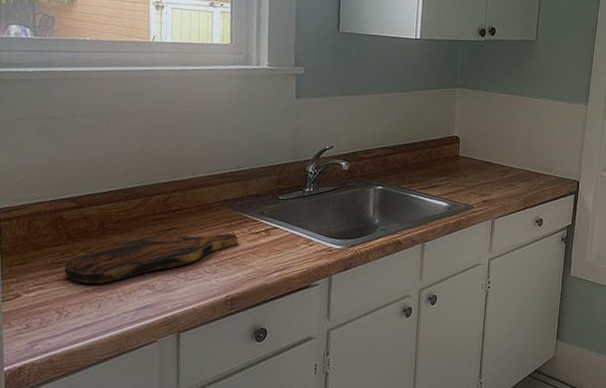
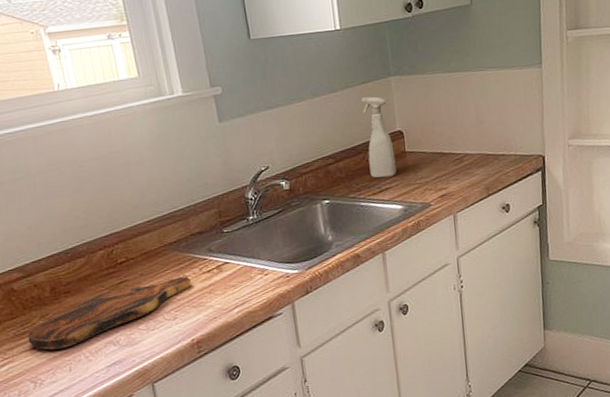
spray bottle: none [424,101,450,176] -> present [361,96,397,178]

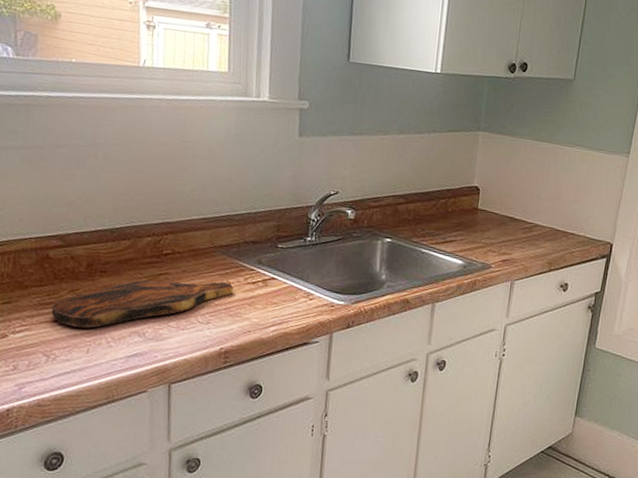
spray bottle: present [361,96,397,178] -> none [438,145,471,230]

